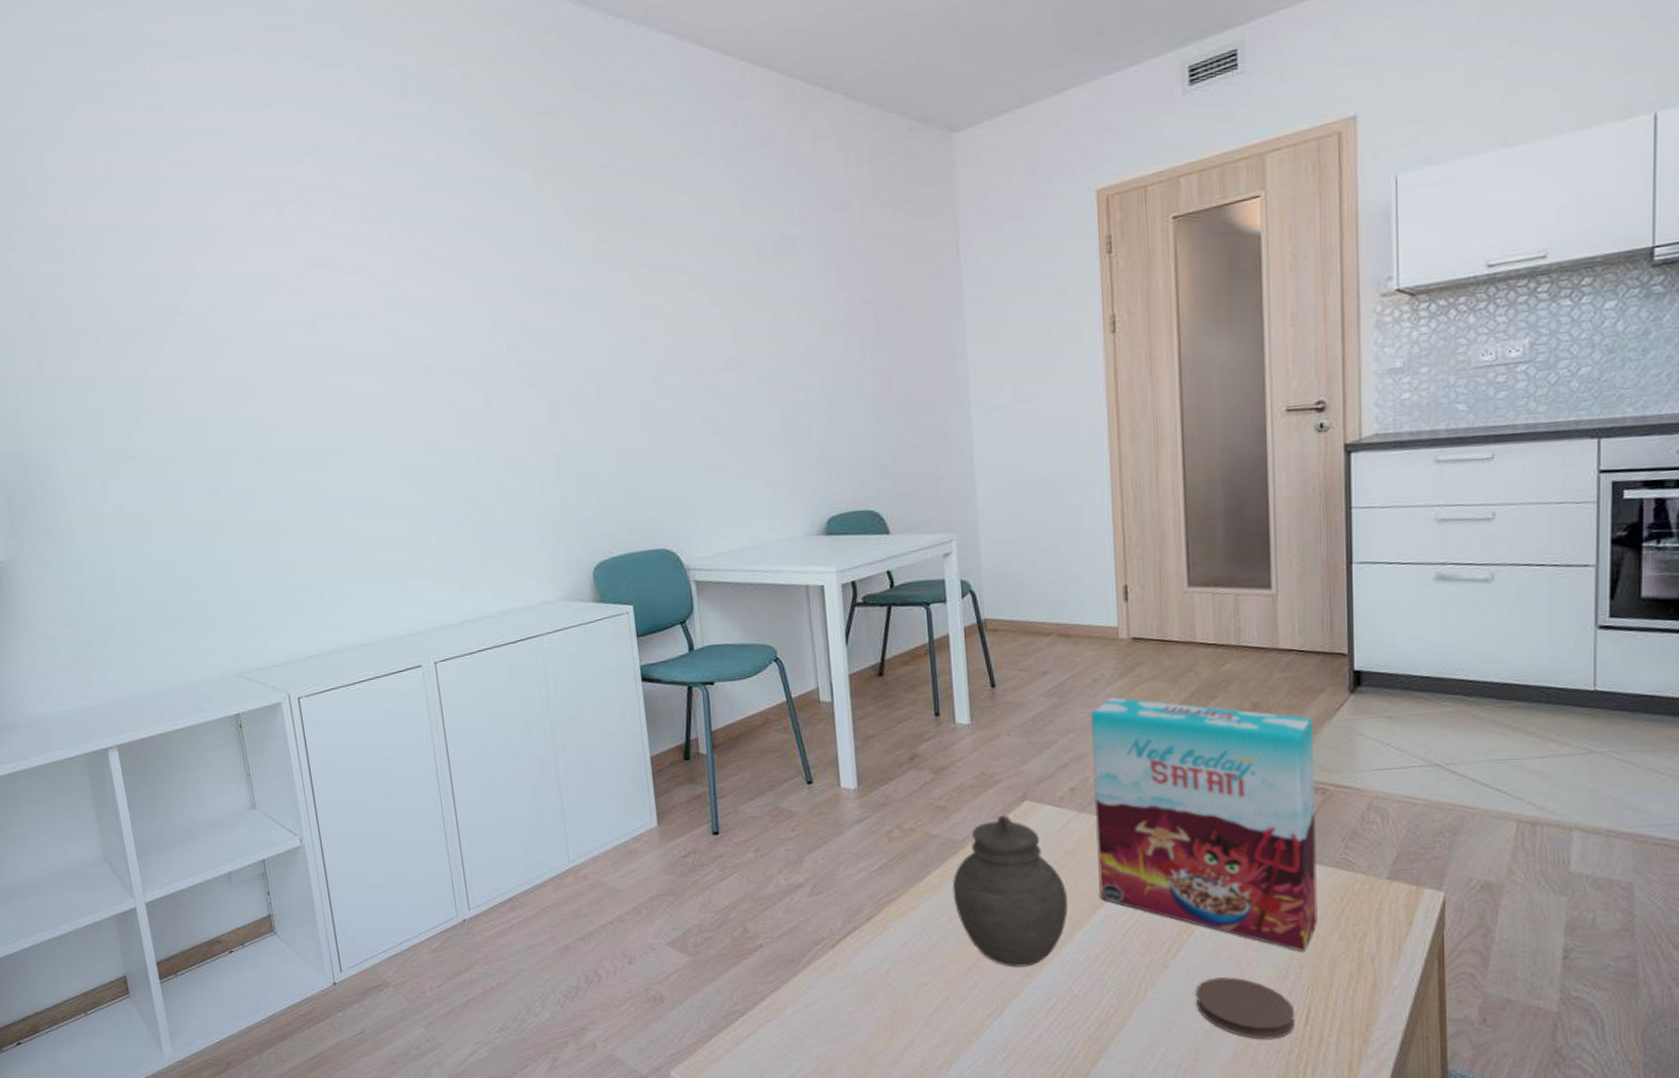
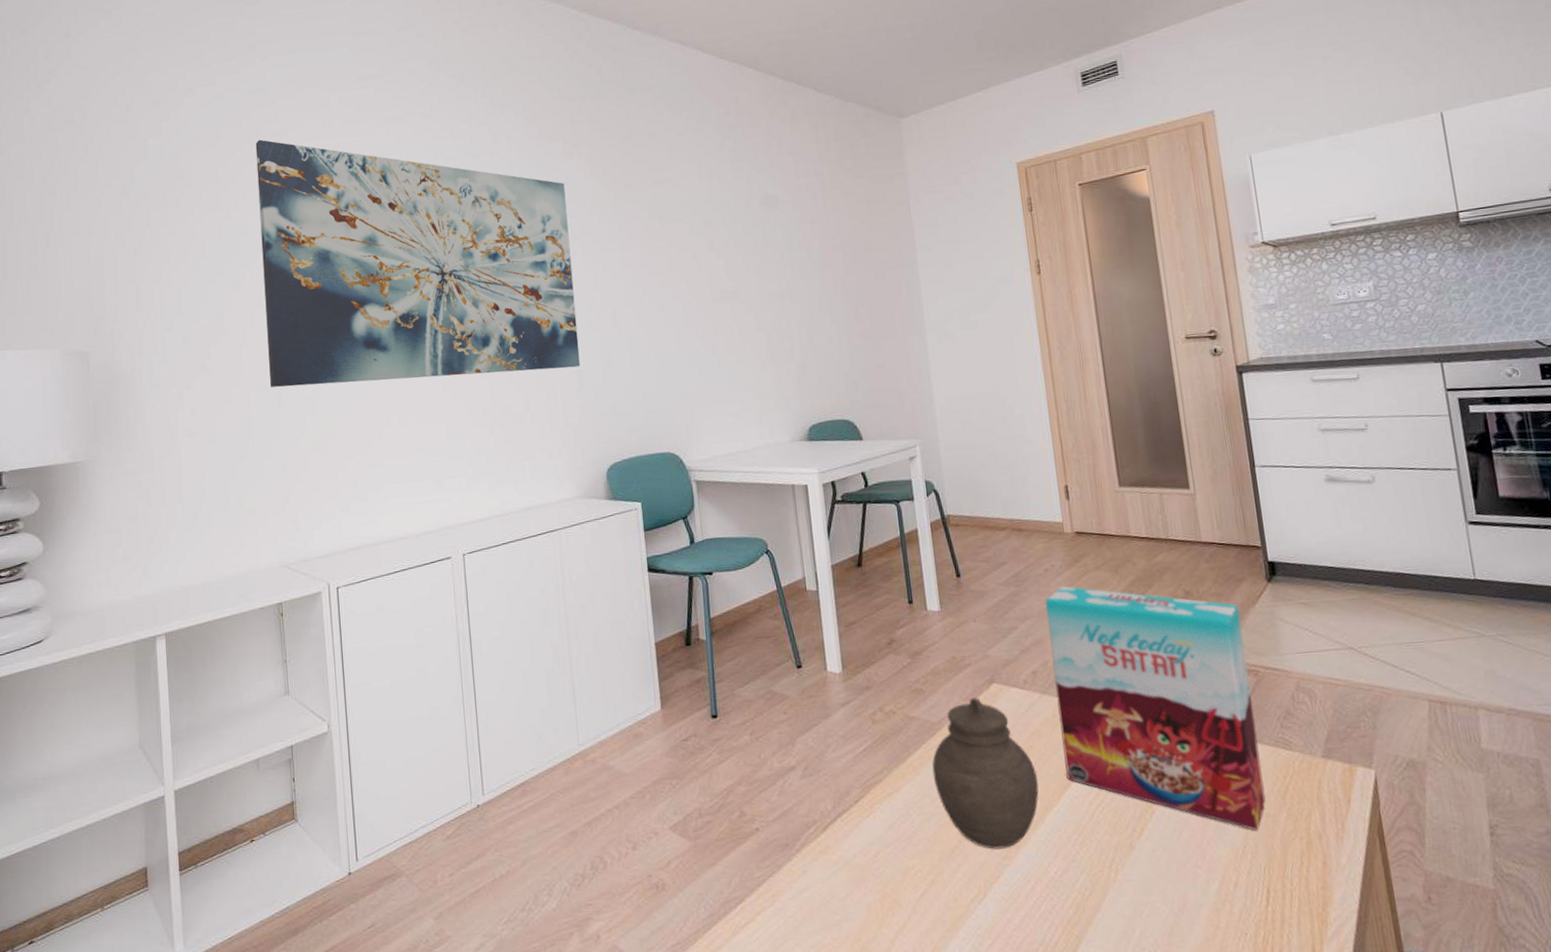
wall art: none [157,173,560,476] -> present [255,139,581,387]
coaster: present [1196,977,1295,1040] -> none [1162,857,1258,922]

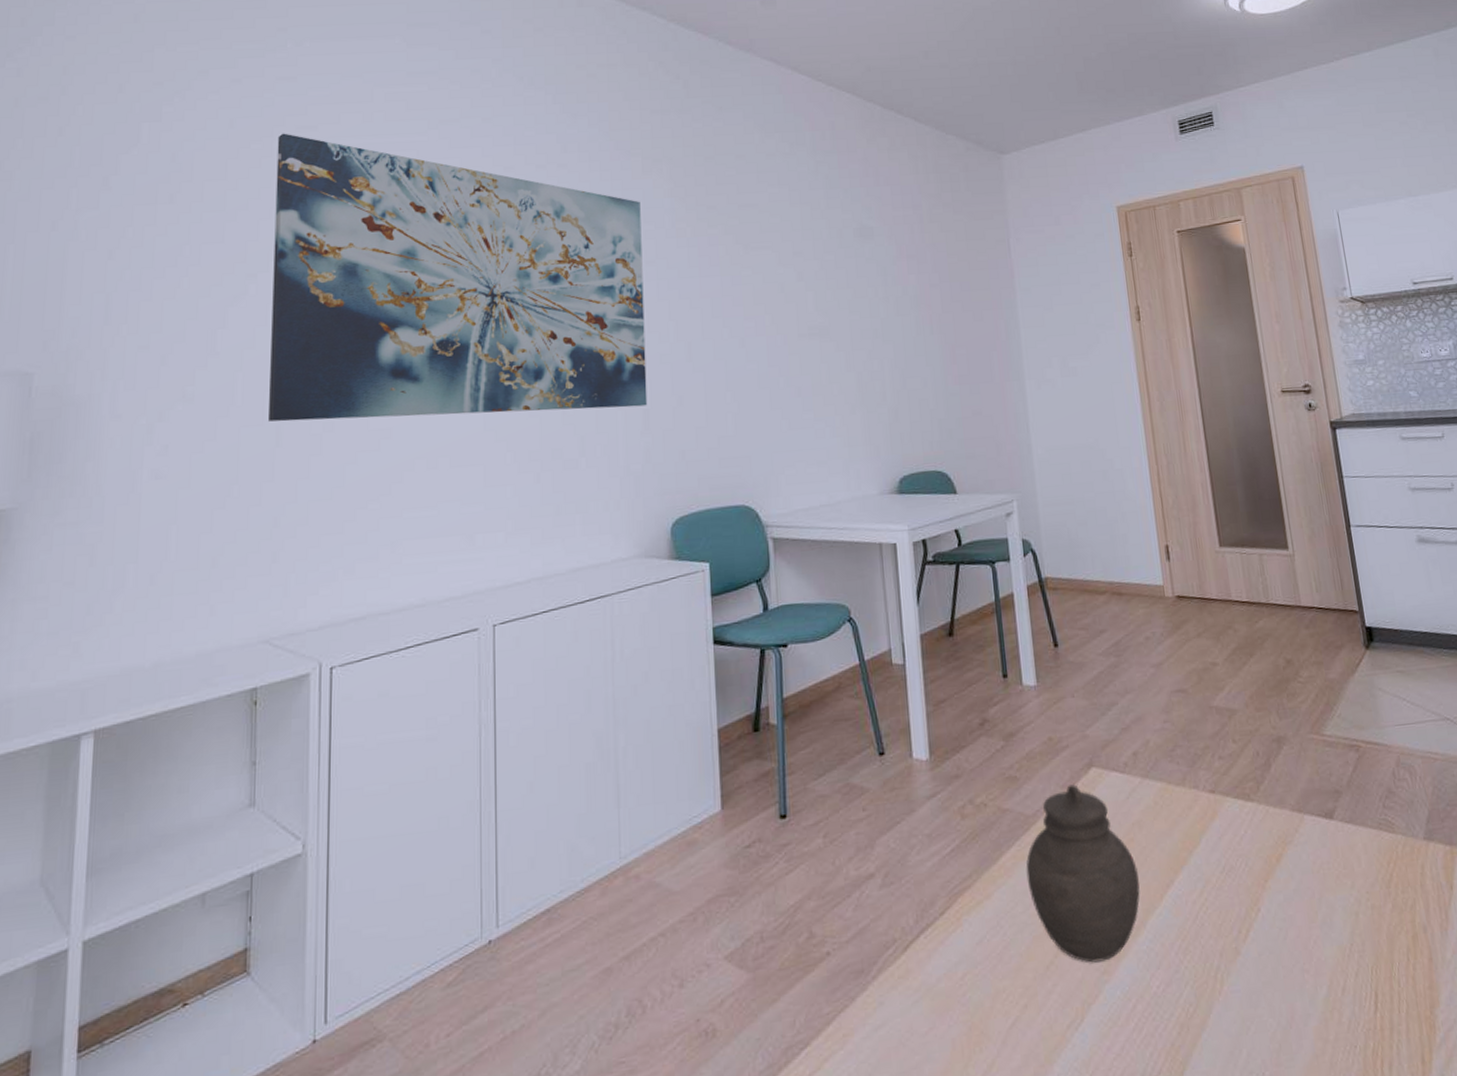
cereal box: present [1045,586,1266,830] -> none [1145,656,1371,925]

